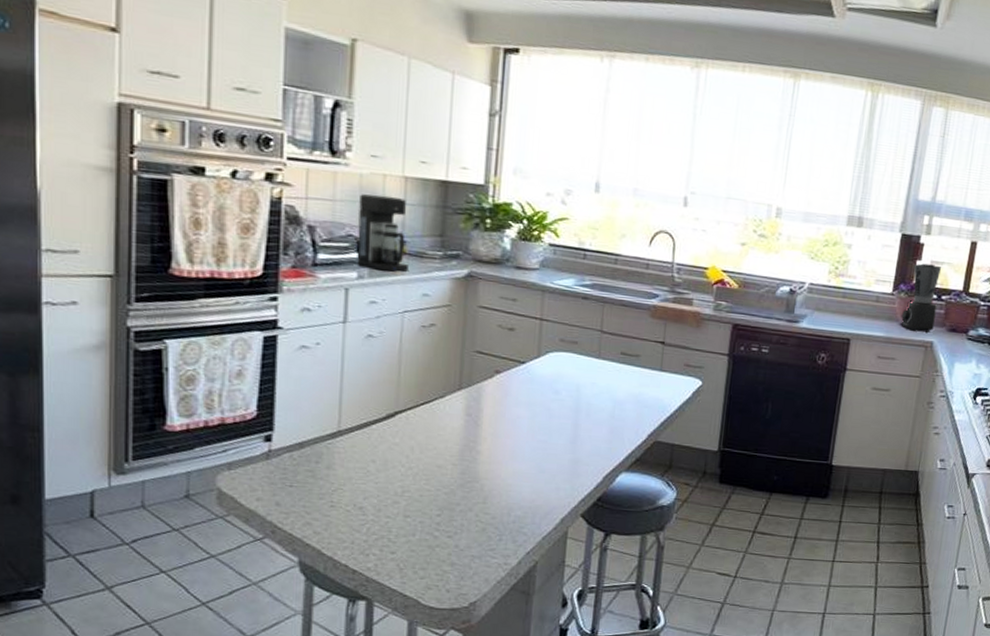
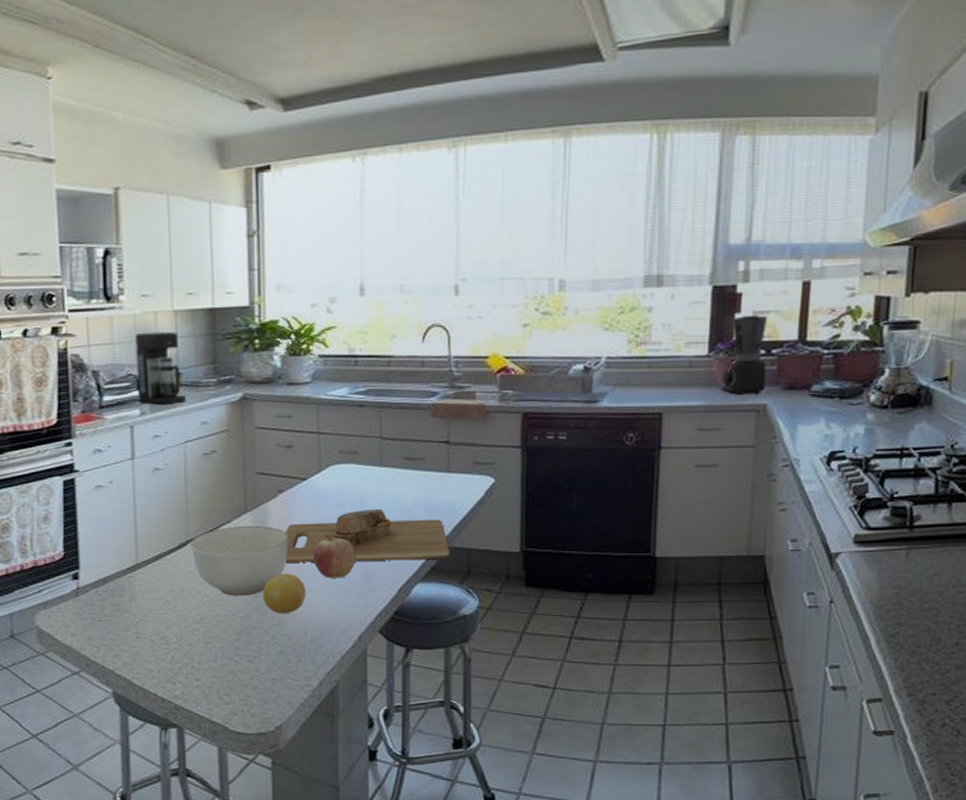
bowl: none [398,402,502,472] -> present [190,526,289,596]
fruit: none [469,452,514,492] -> present [263,573,306,613]
cutting board: none [495,398,656,452] -> present [285,508,451,562]
fruit: none [523,418,567,462] -> present [312,534,357,578]

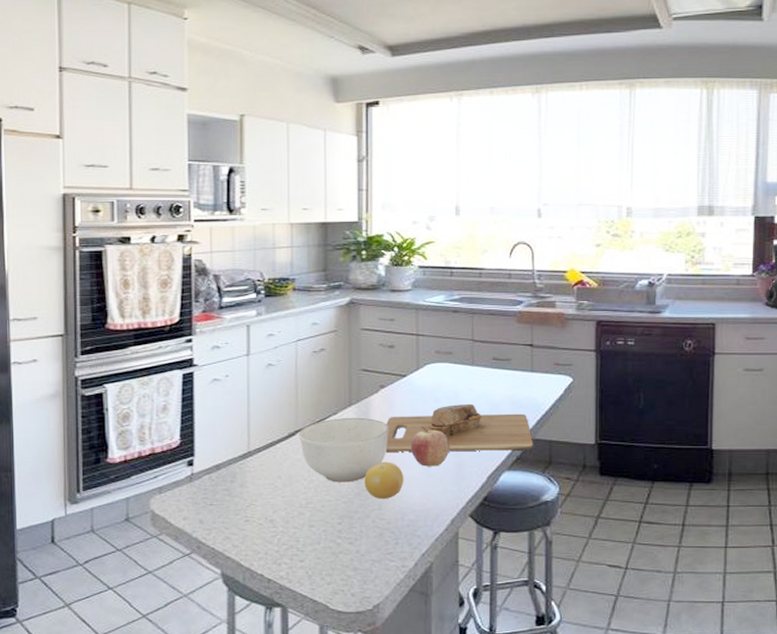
coffee maker: present [135,331,186,406] -> none [254,241,298,308]

